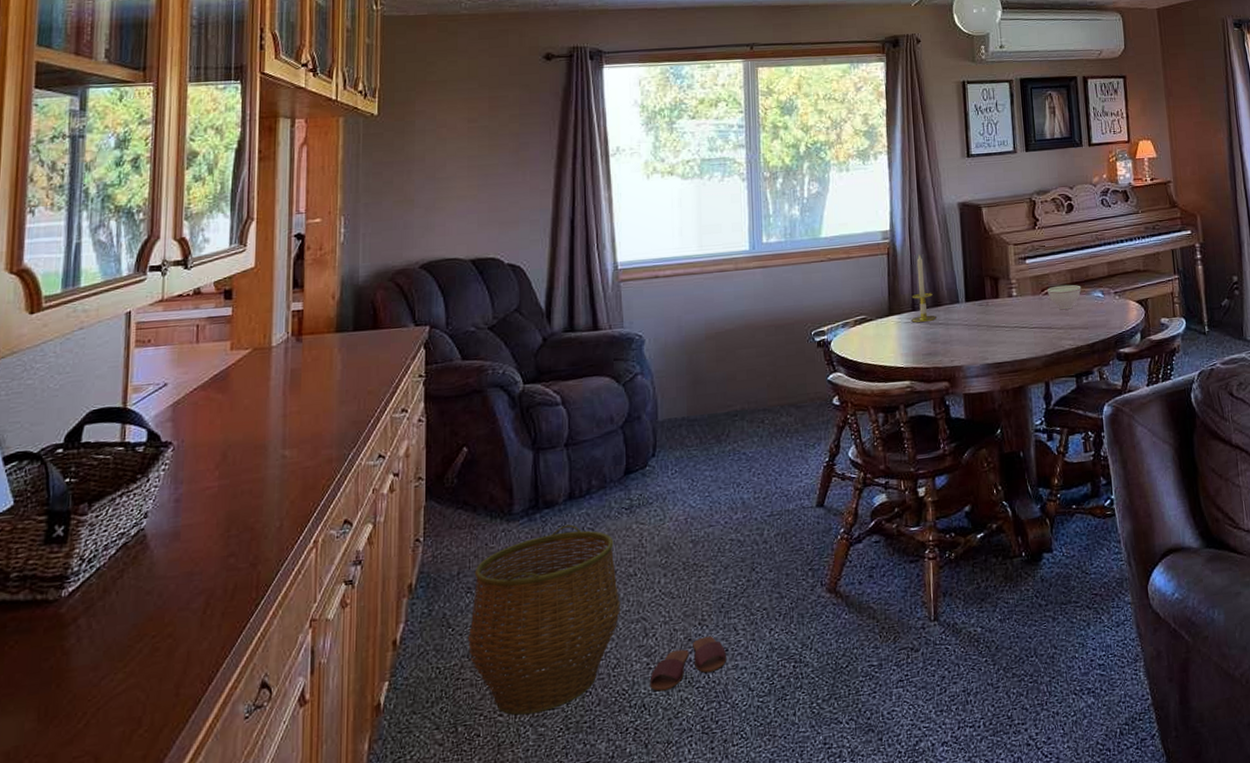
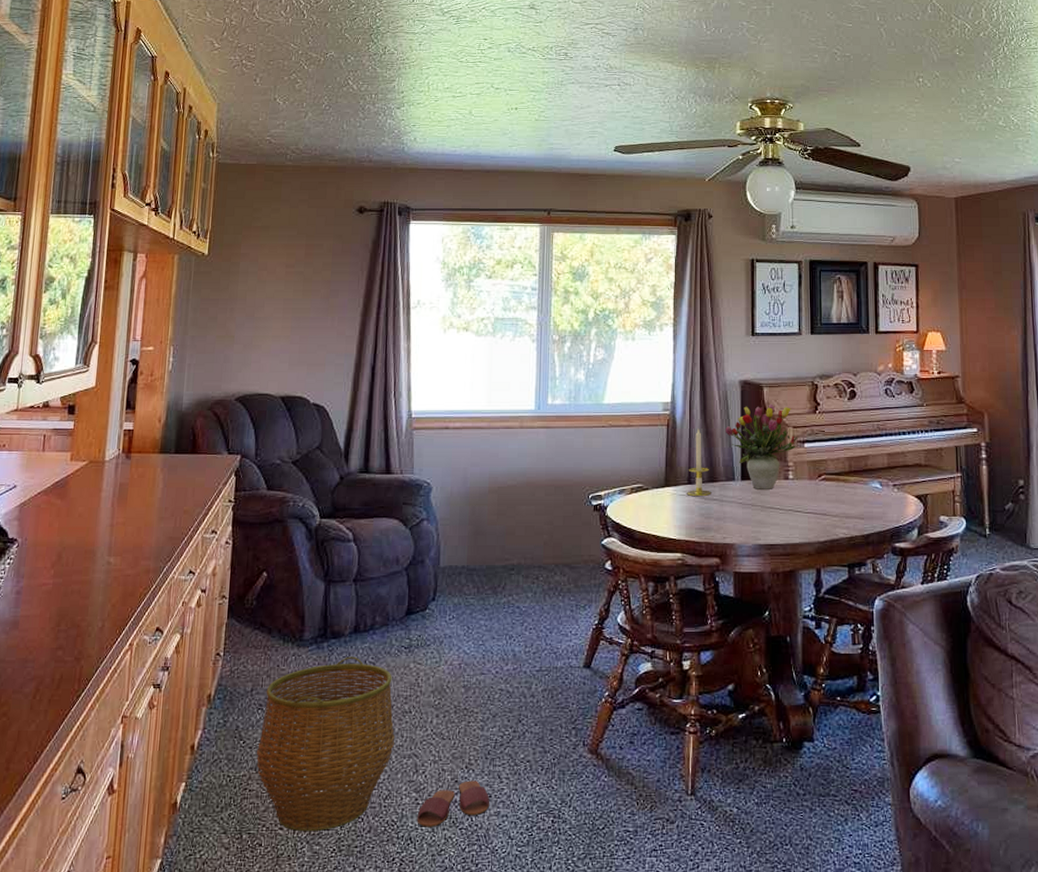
flower arrangement: none [946,223,1019,310] -> present [725,404,797,491]
bowl: present [1046,284,1082,310] -> none [823,472,860,498]

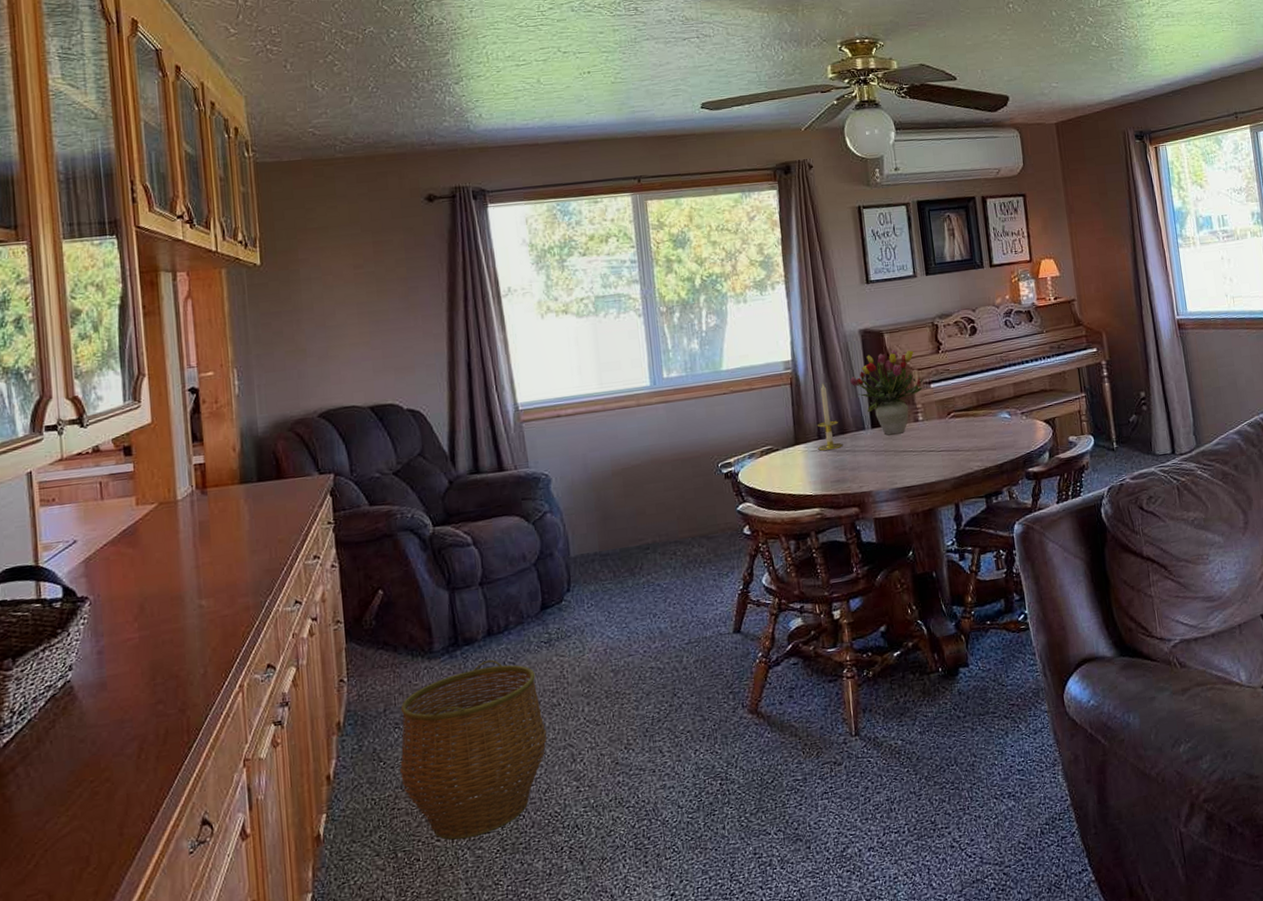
slippers: present [417,780,490,827] -> none [580,758,655,813]

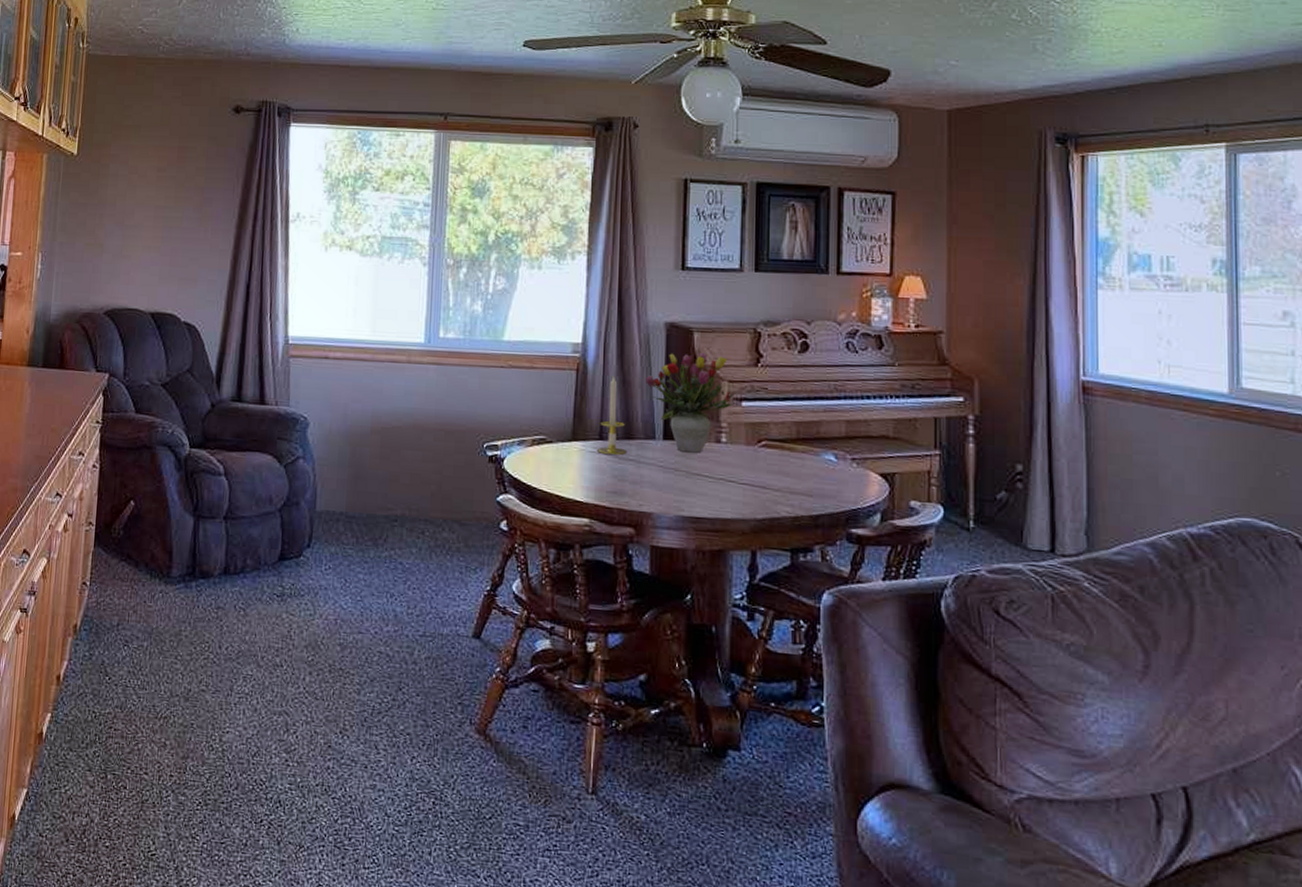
basket: present [399,659,547,840] -> none [121,599,265,781]

